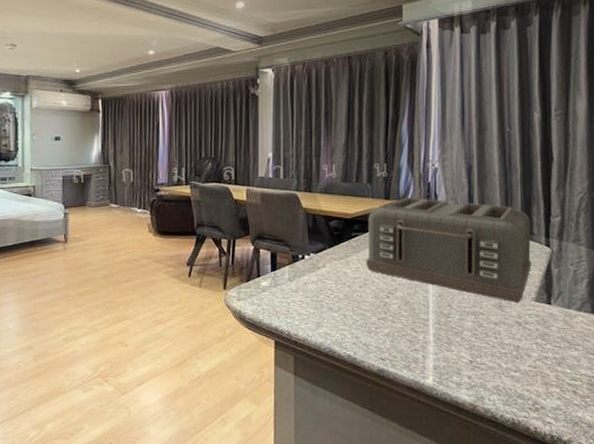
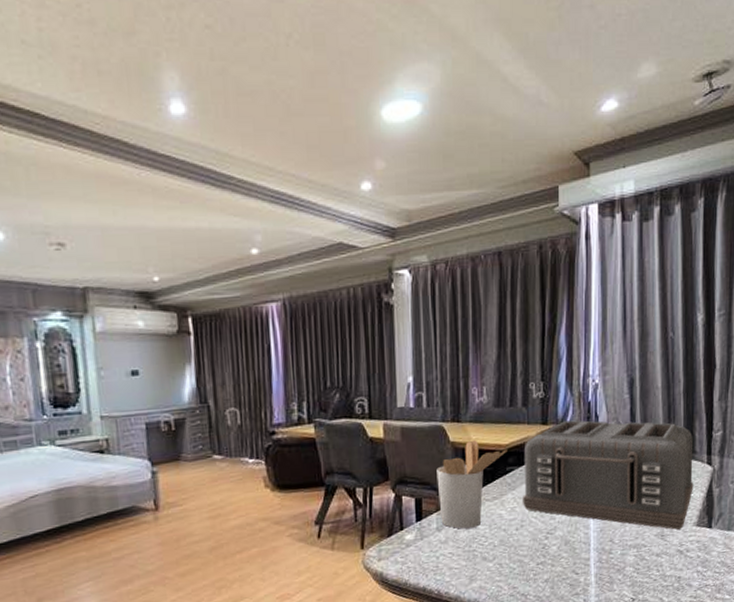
utensil holder: none [290,207,353,282] -> present [436,439,507,529]

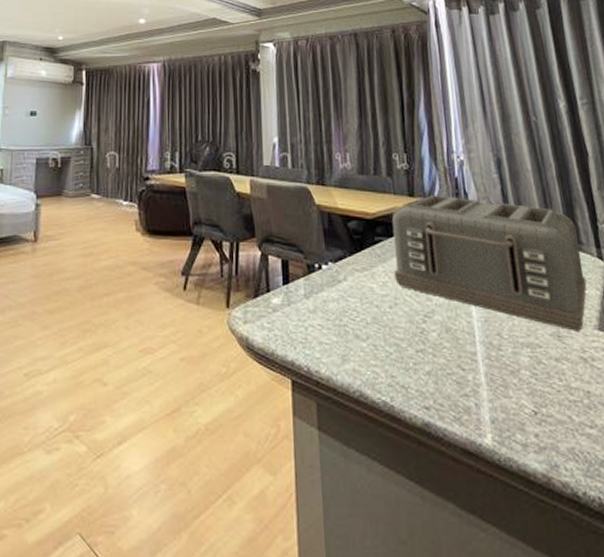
utensil holder: present [436,439,507,529] -> none [303,205,375,299]

